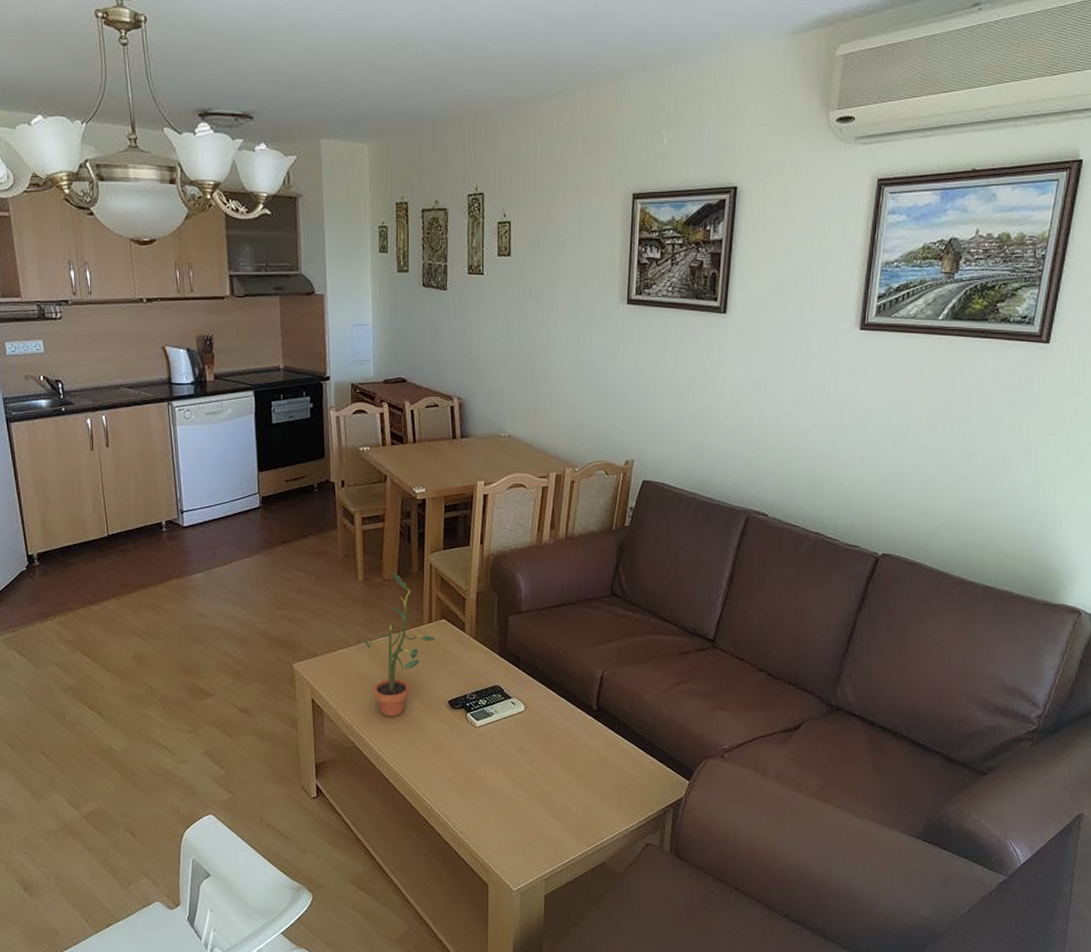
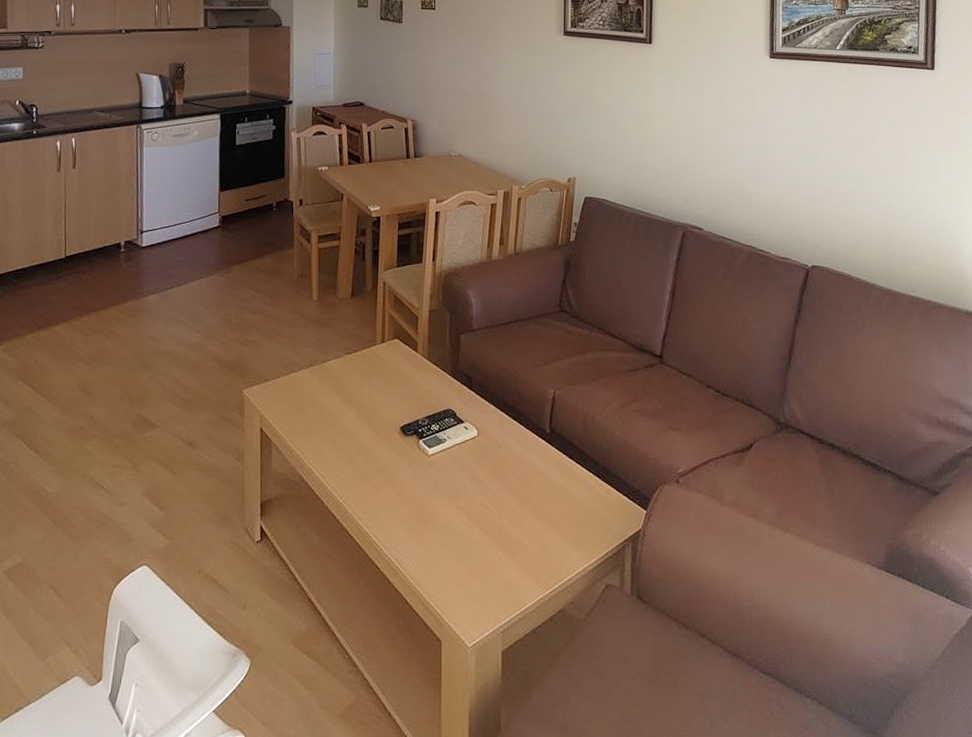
potted plant: present [364,572,436,716] -> none [316,290,388,445]

